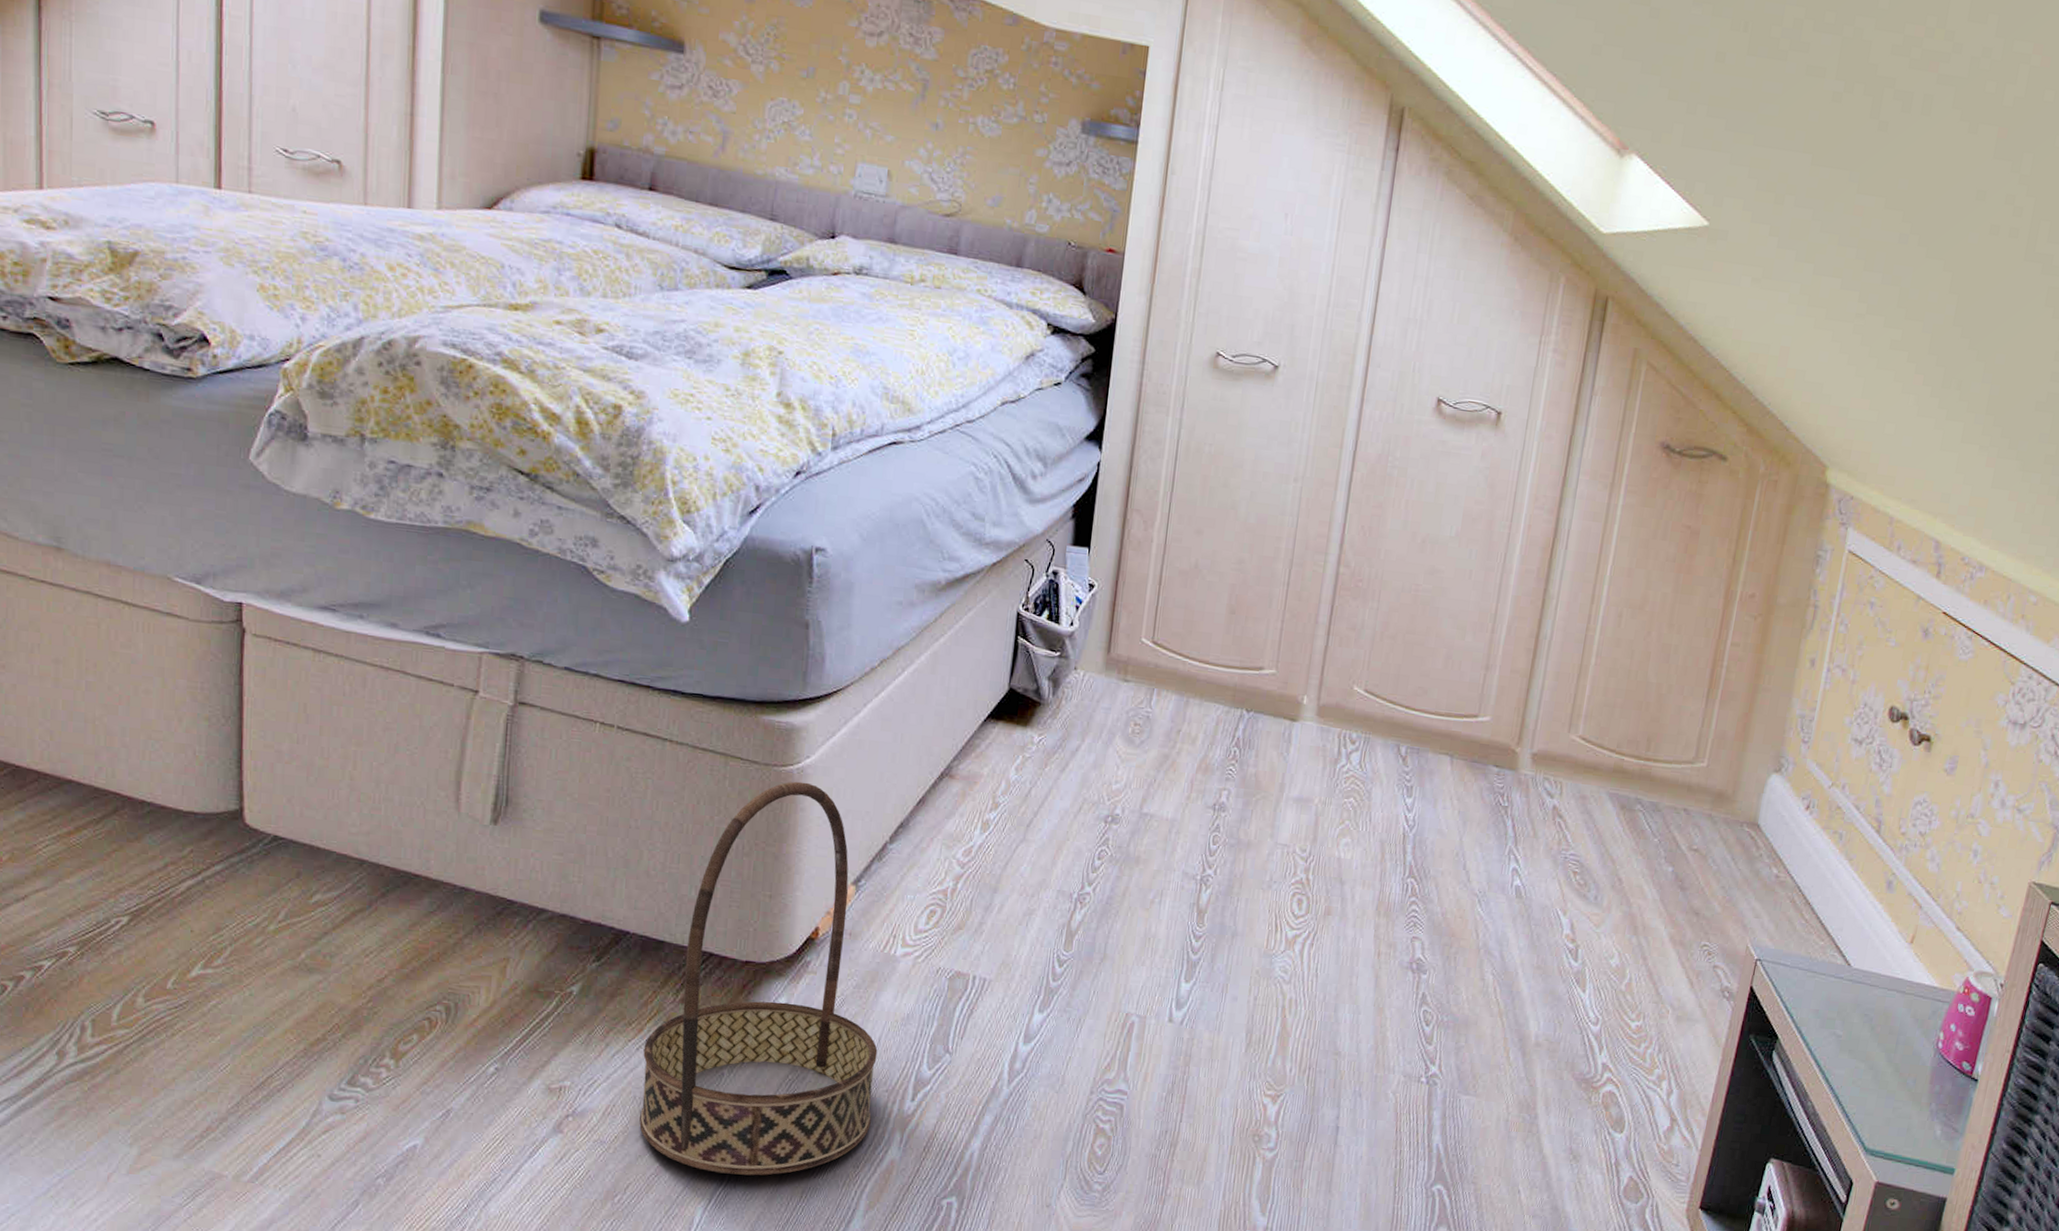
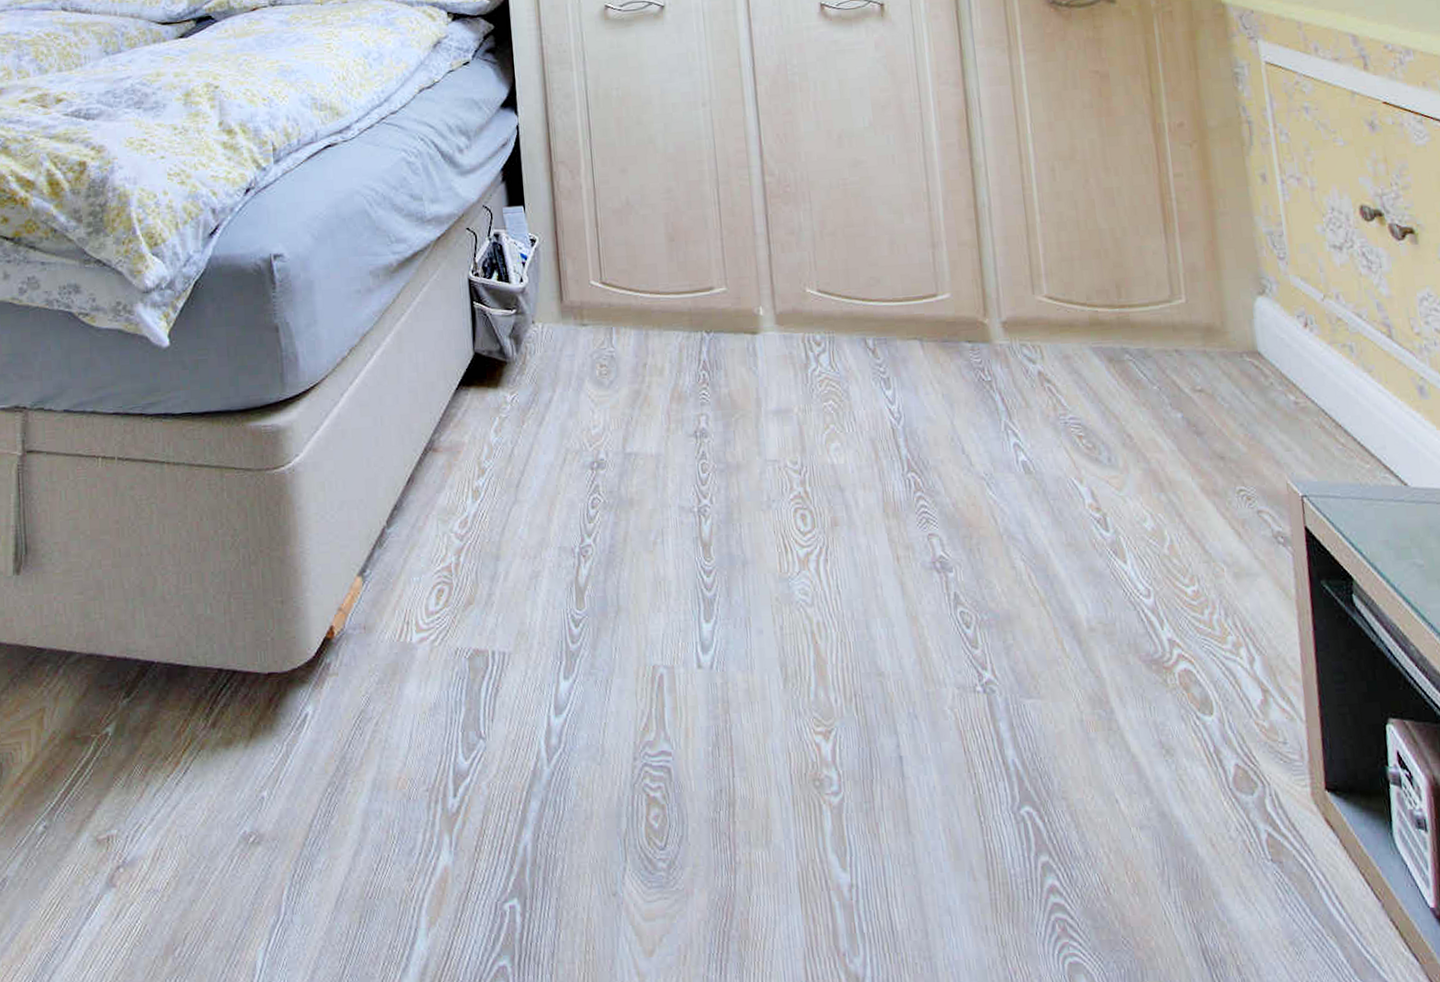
basket: present [639,781,878,1176] -> none [182,480,417,908]

